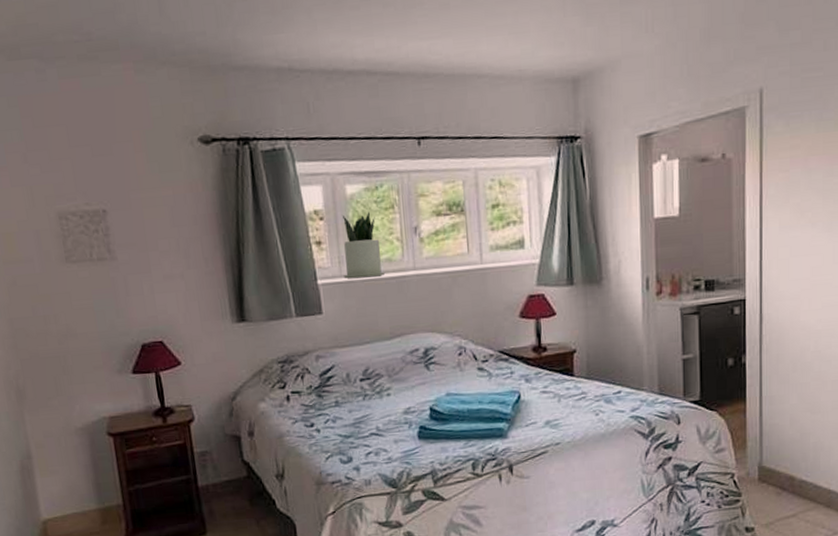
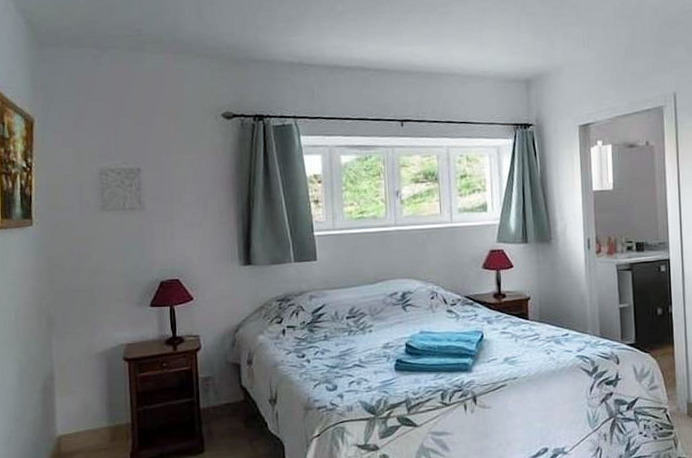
planter: present [343,212,386,279] -> none [336,178,371,232]

